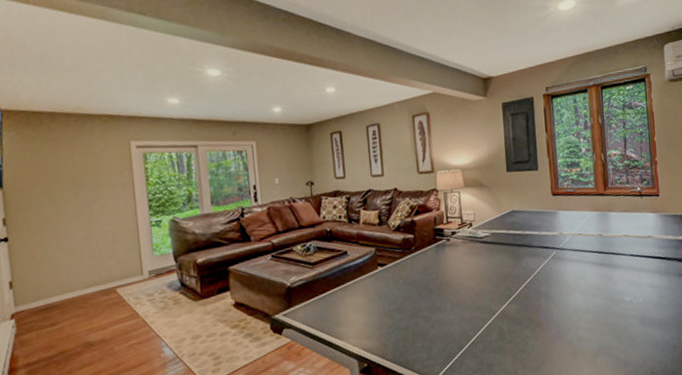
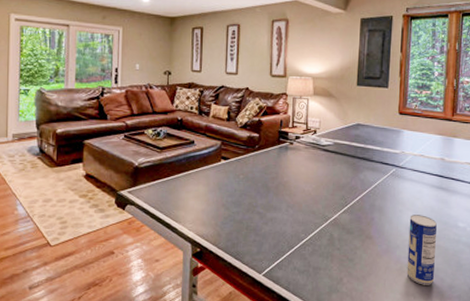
beverage can: none [576,294,608,366] -> present [407,215,437,285]

